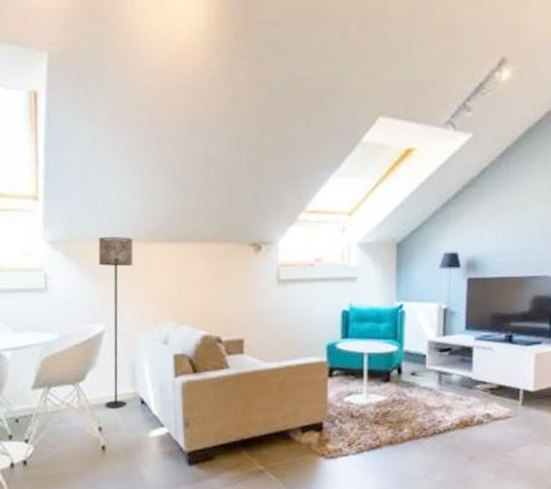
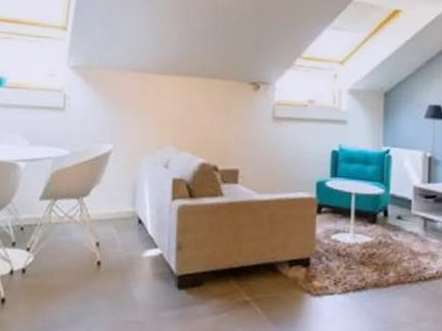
floor lamp: present [98,237,134,409] -> none [104,67,146,226]

